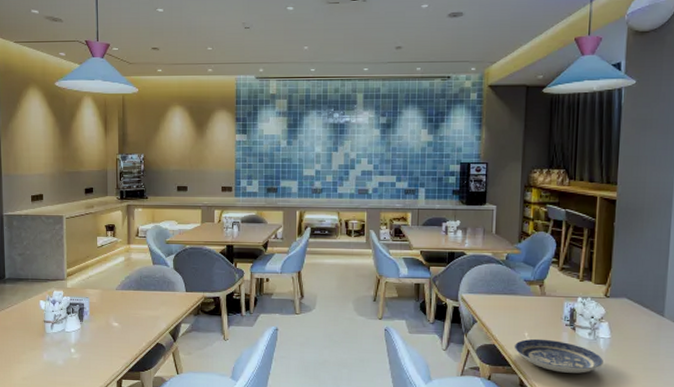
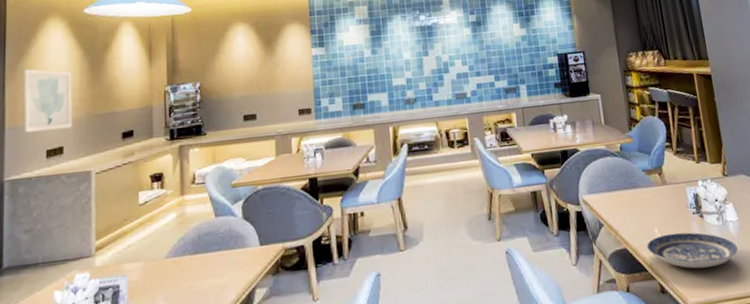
wall art: none [13,129,49,180] -> present [23,68,73,133]

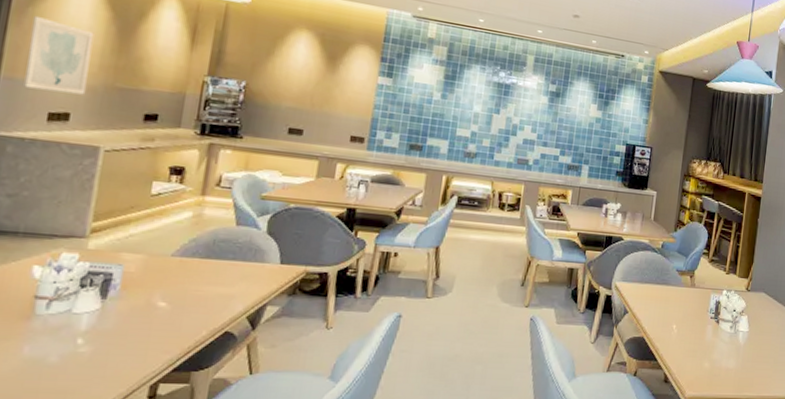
plate: present [646,232,738,269] -> none [661,331,741,368]

